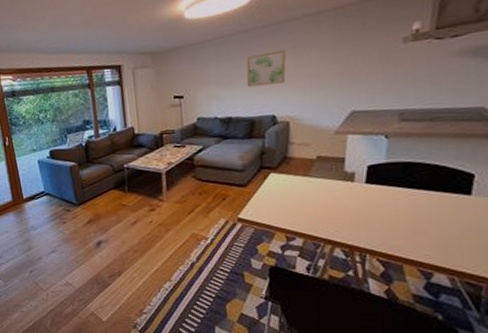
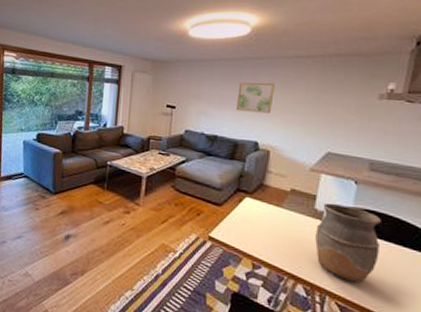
vase: none [348,161,420,237] -> present [315,203,381,283]

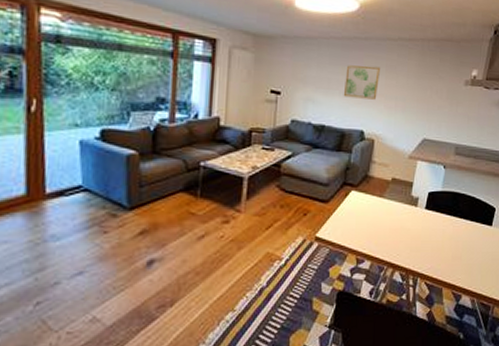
vase: present [315,203,381,283] -> none [411,188,462,261]

